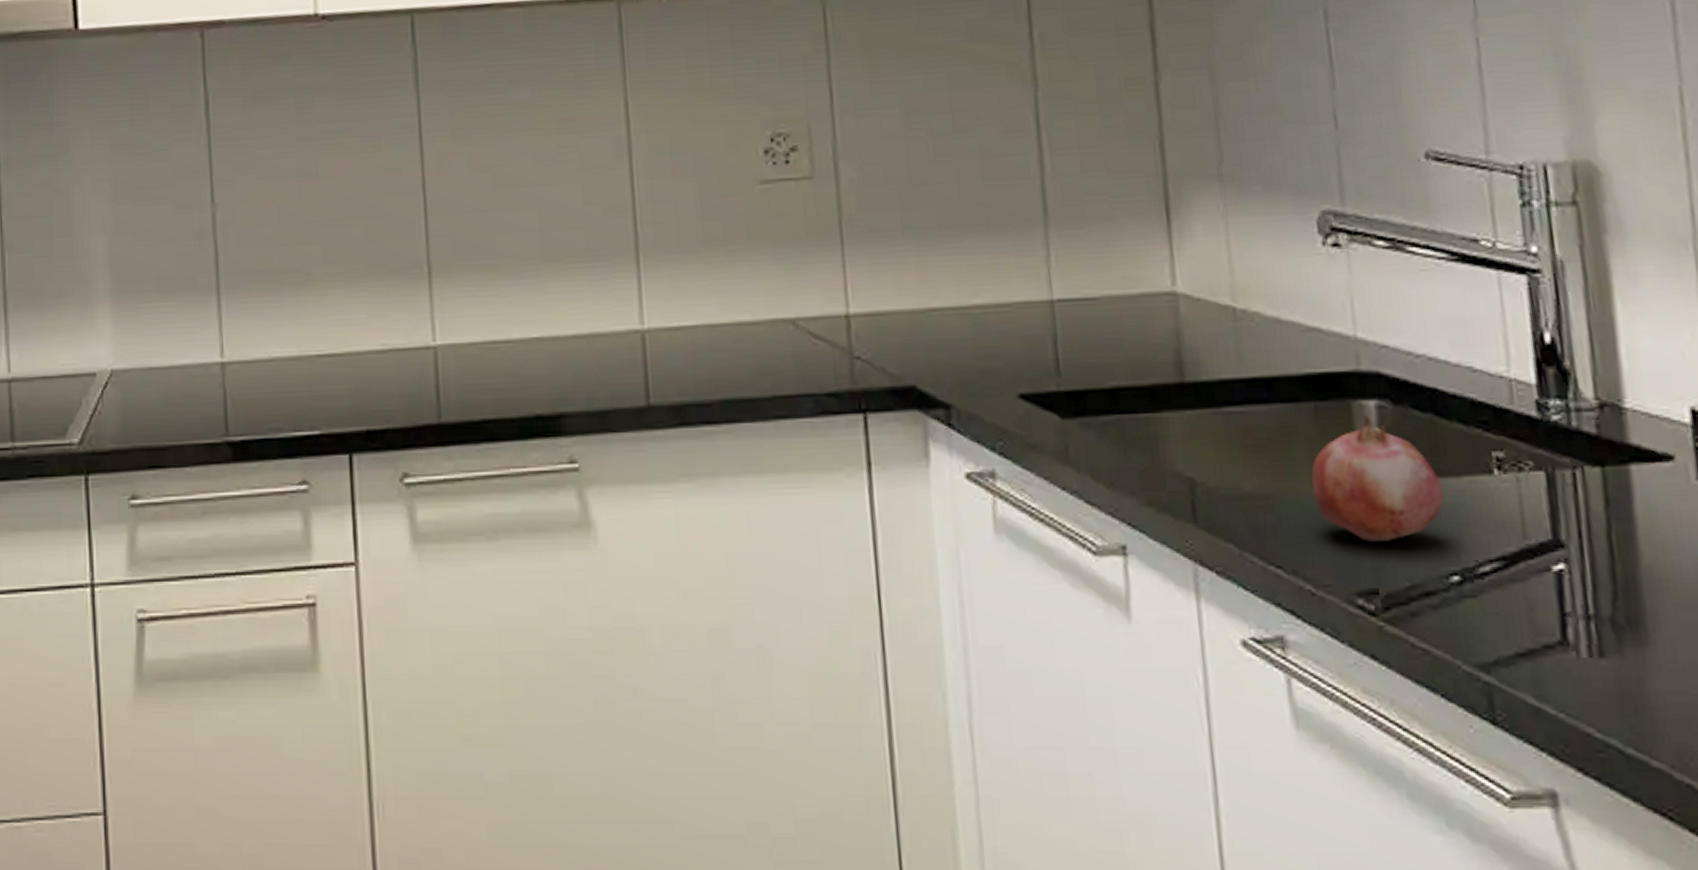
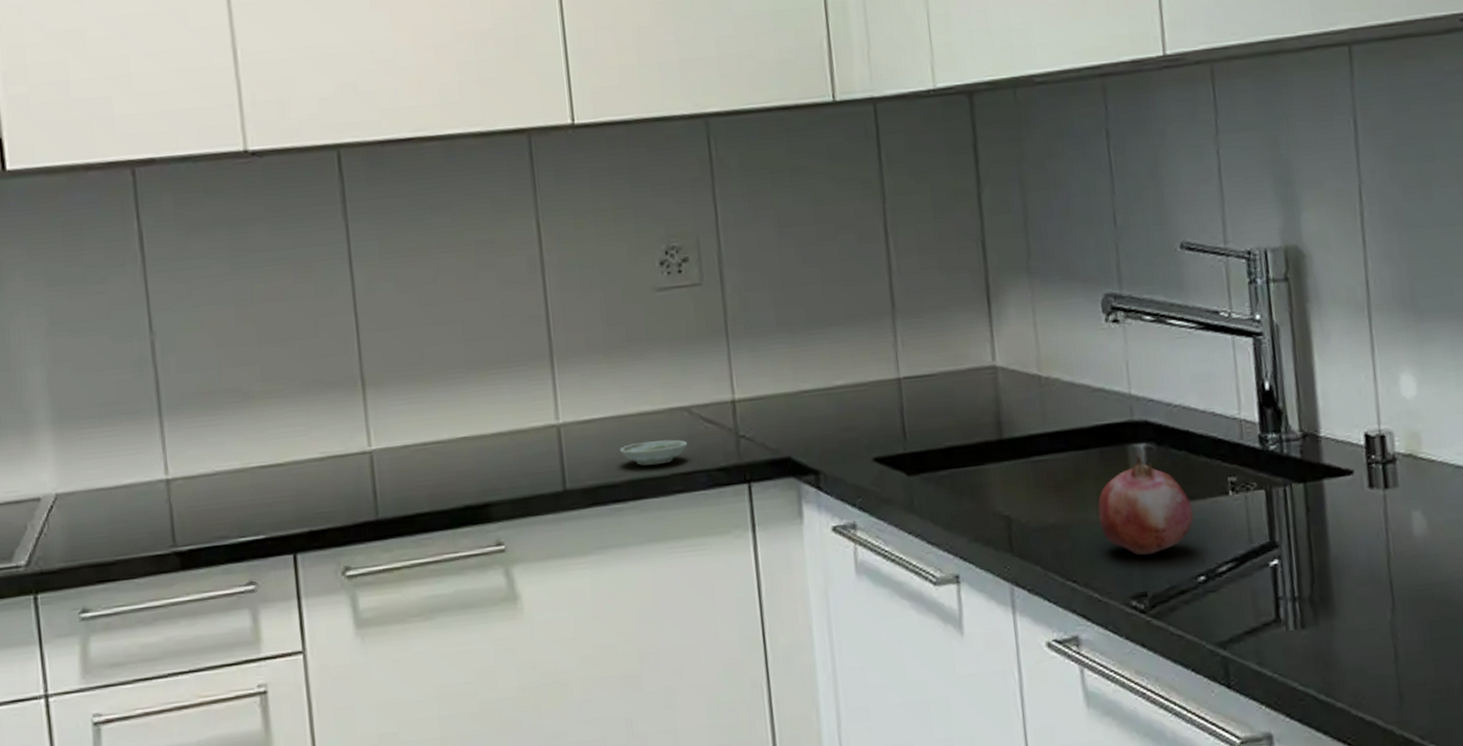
saucer: none [711,356,793,385] -> present [619,439,688,466]

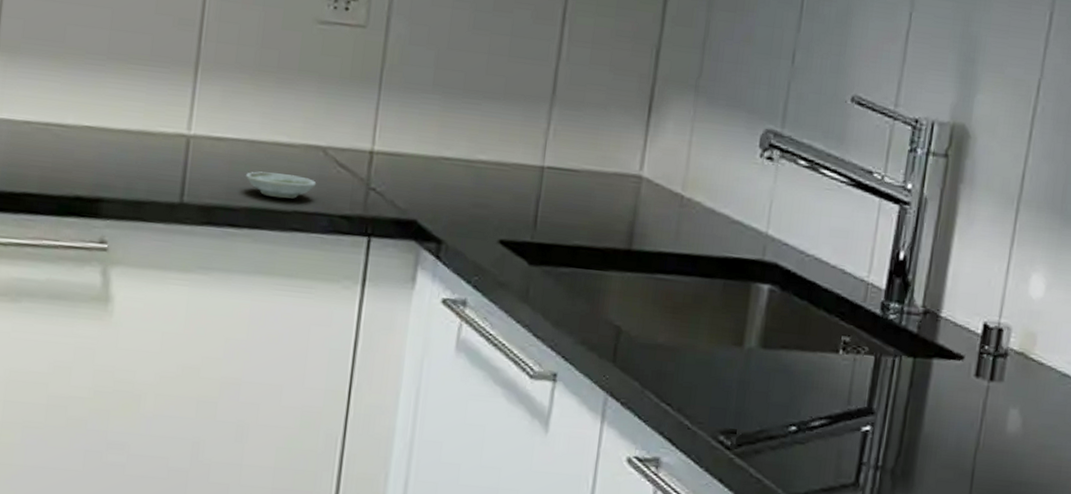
fruit: present [1098,453,1194,556] -> none [706,293,801,395]

